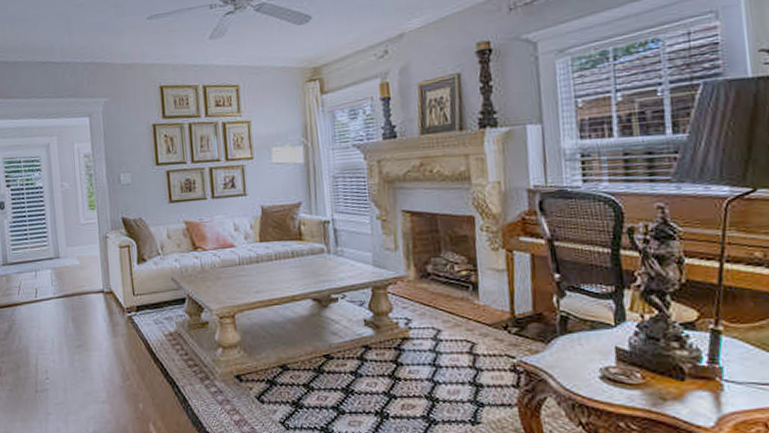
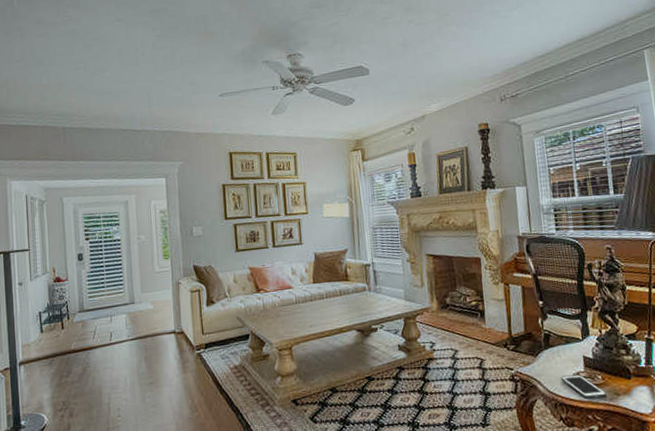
cell phone: none [581,370,649,402] -> present [560,374,607,399]

